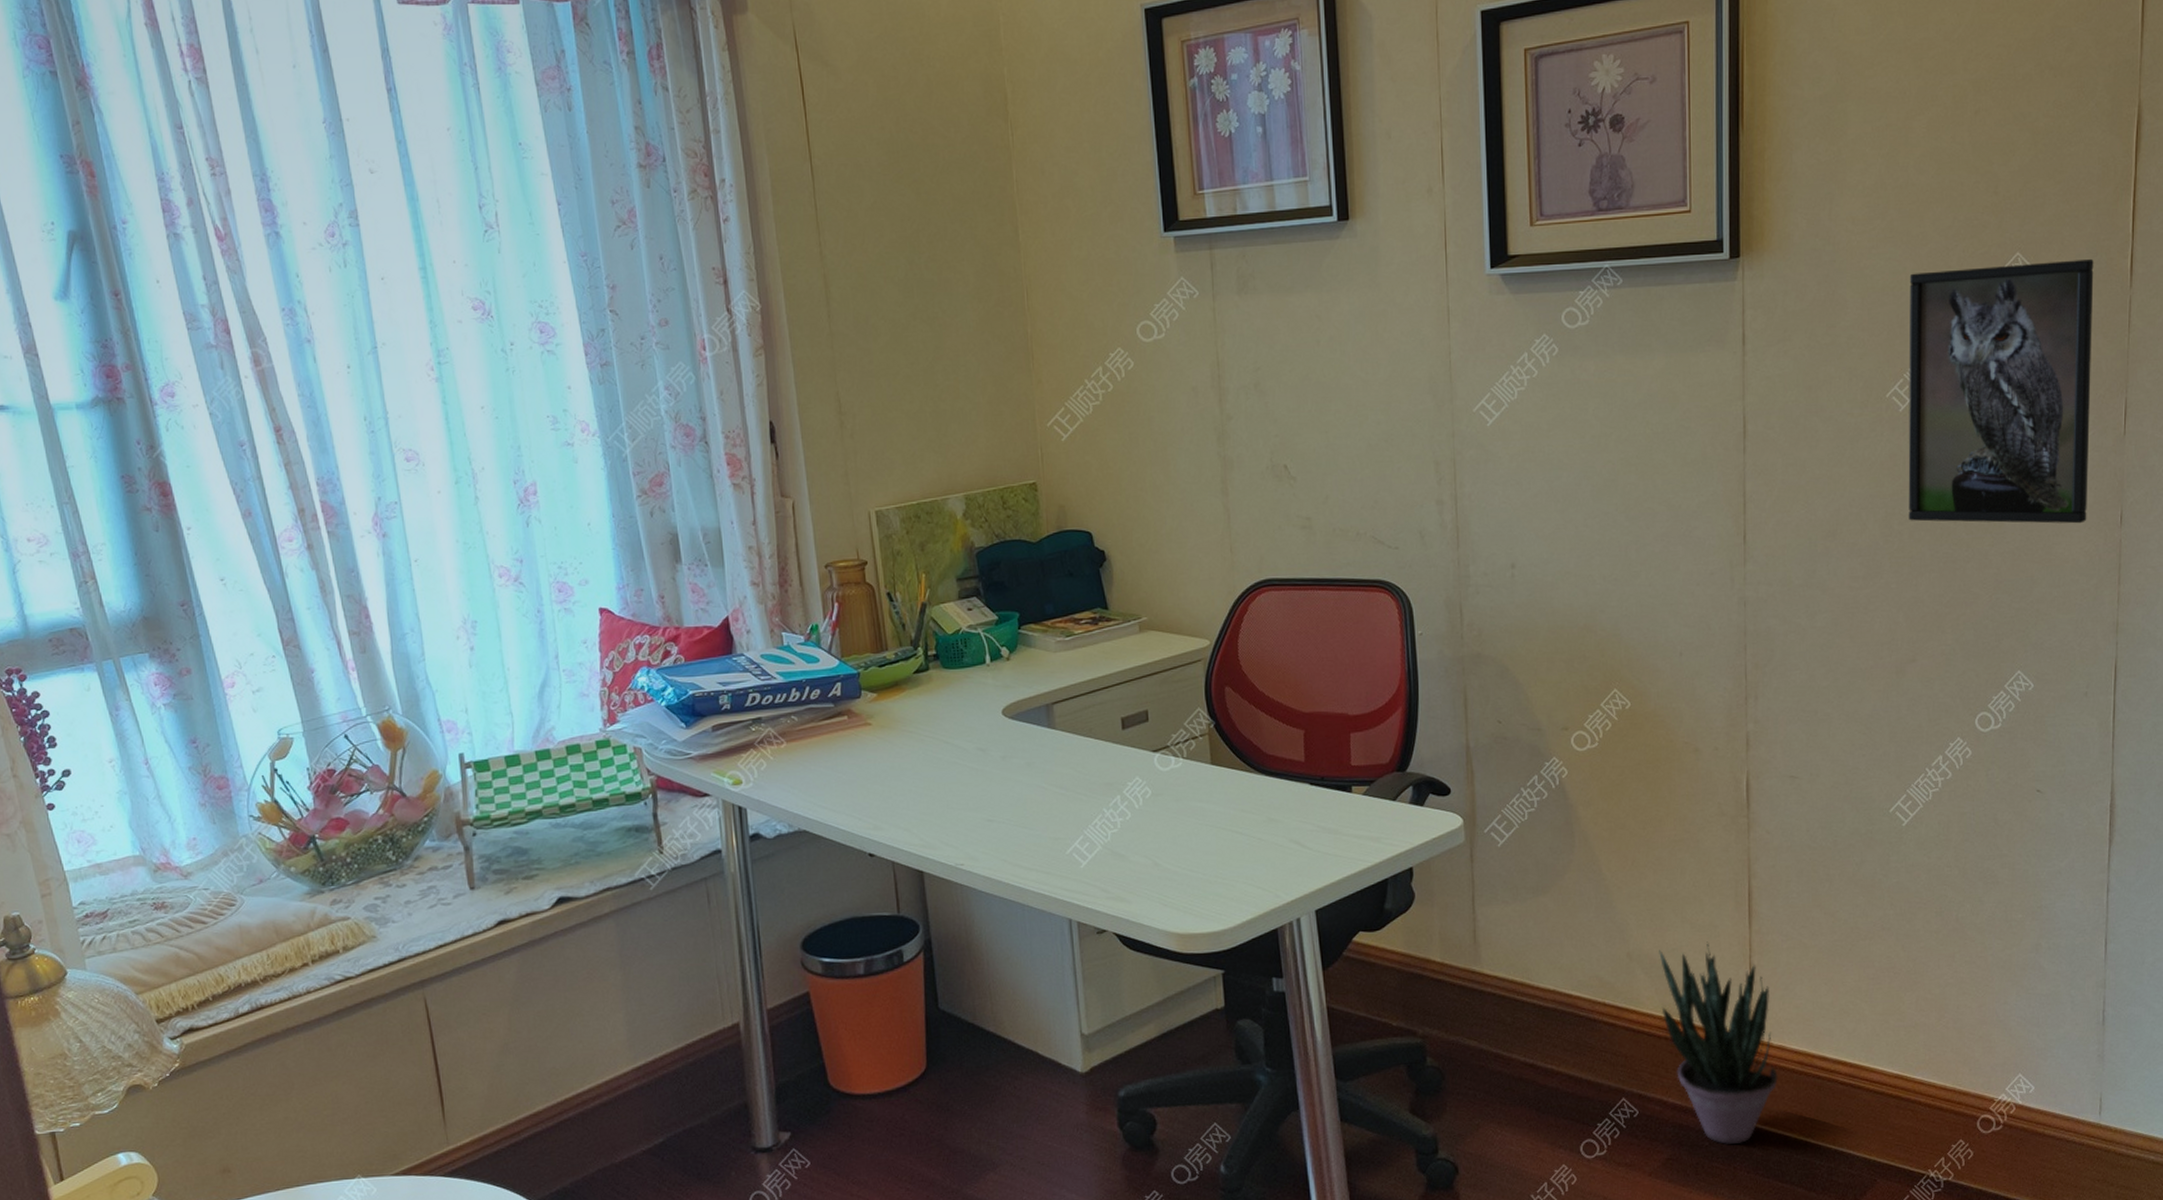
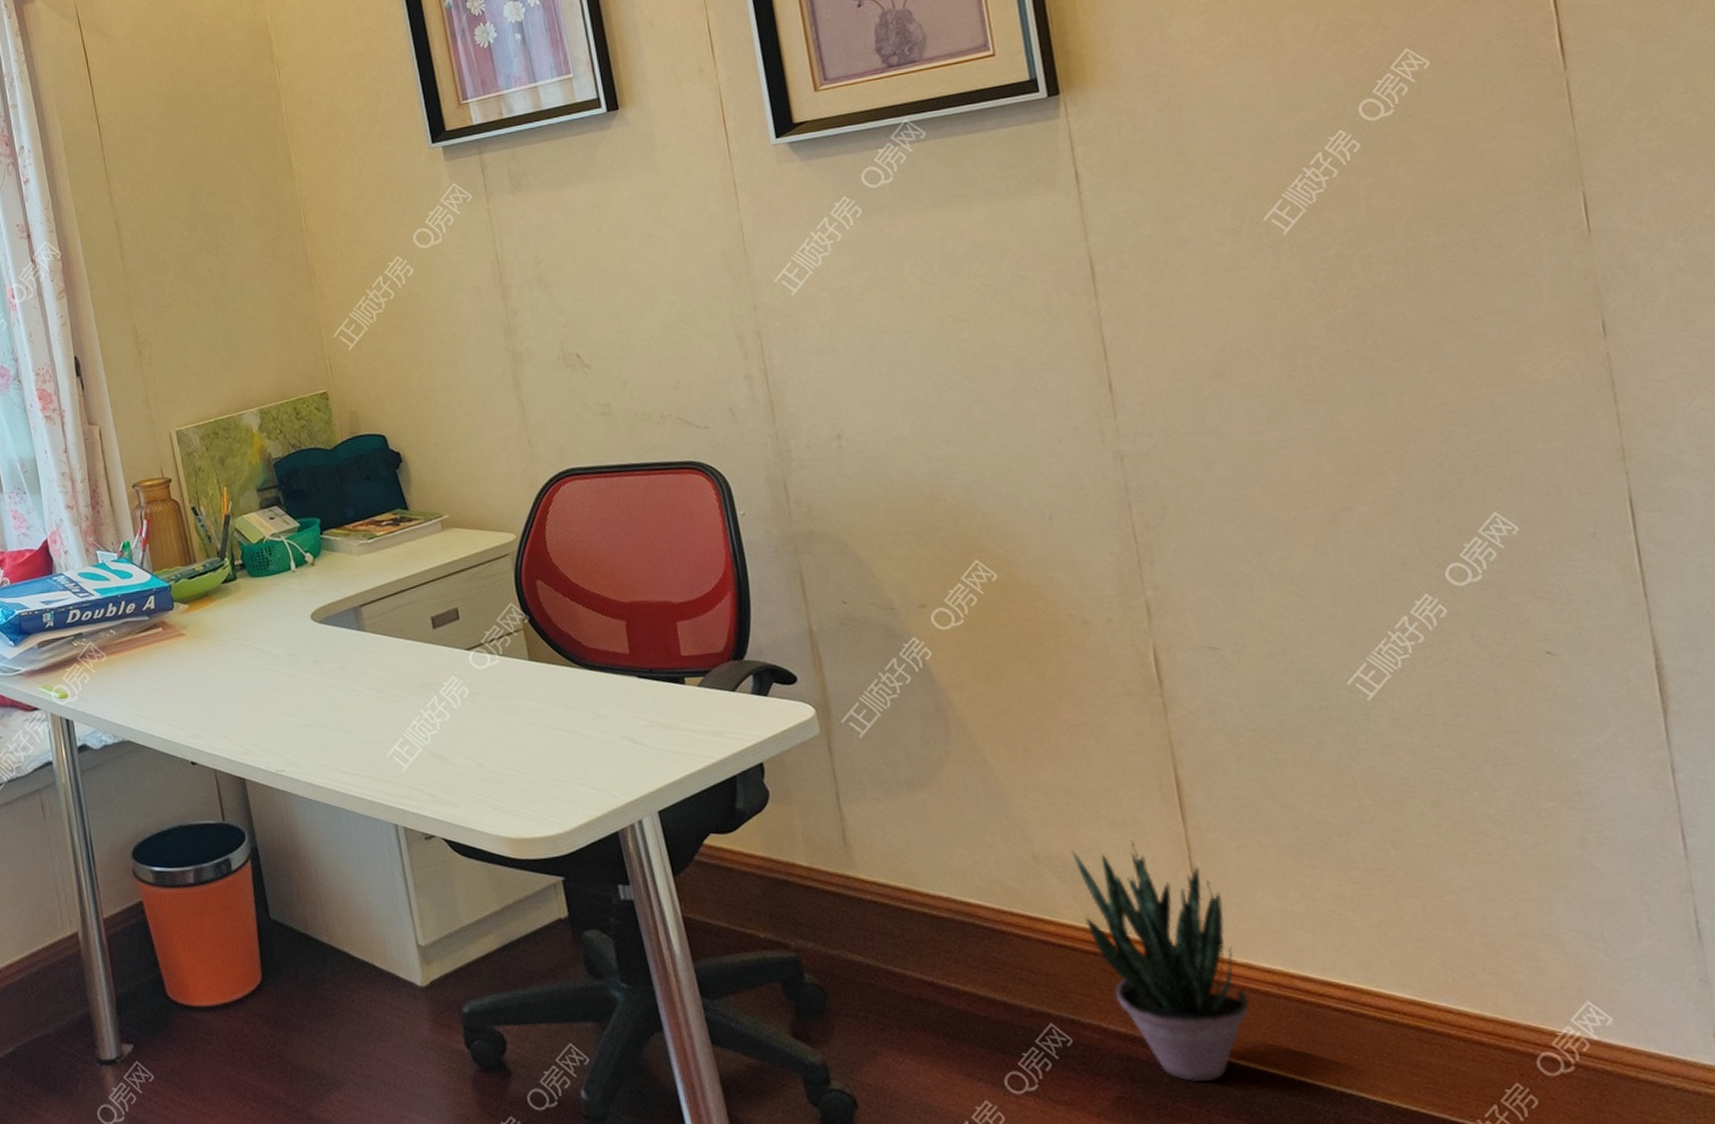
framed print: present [1908,258,2094,524] -> none [1271,43,1556,353]

